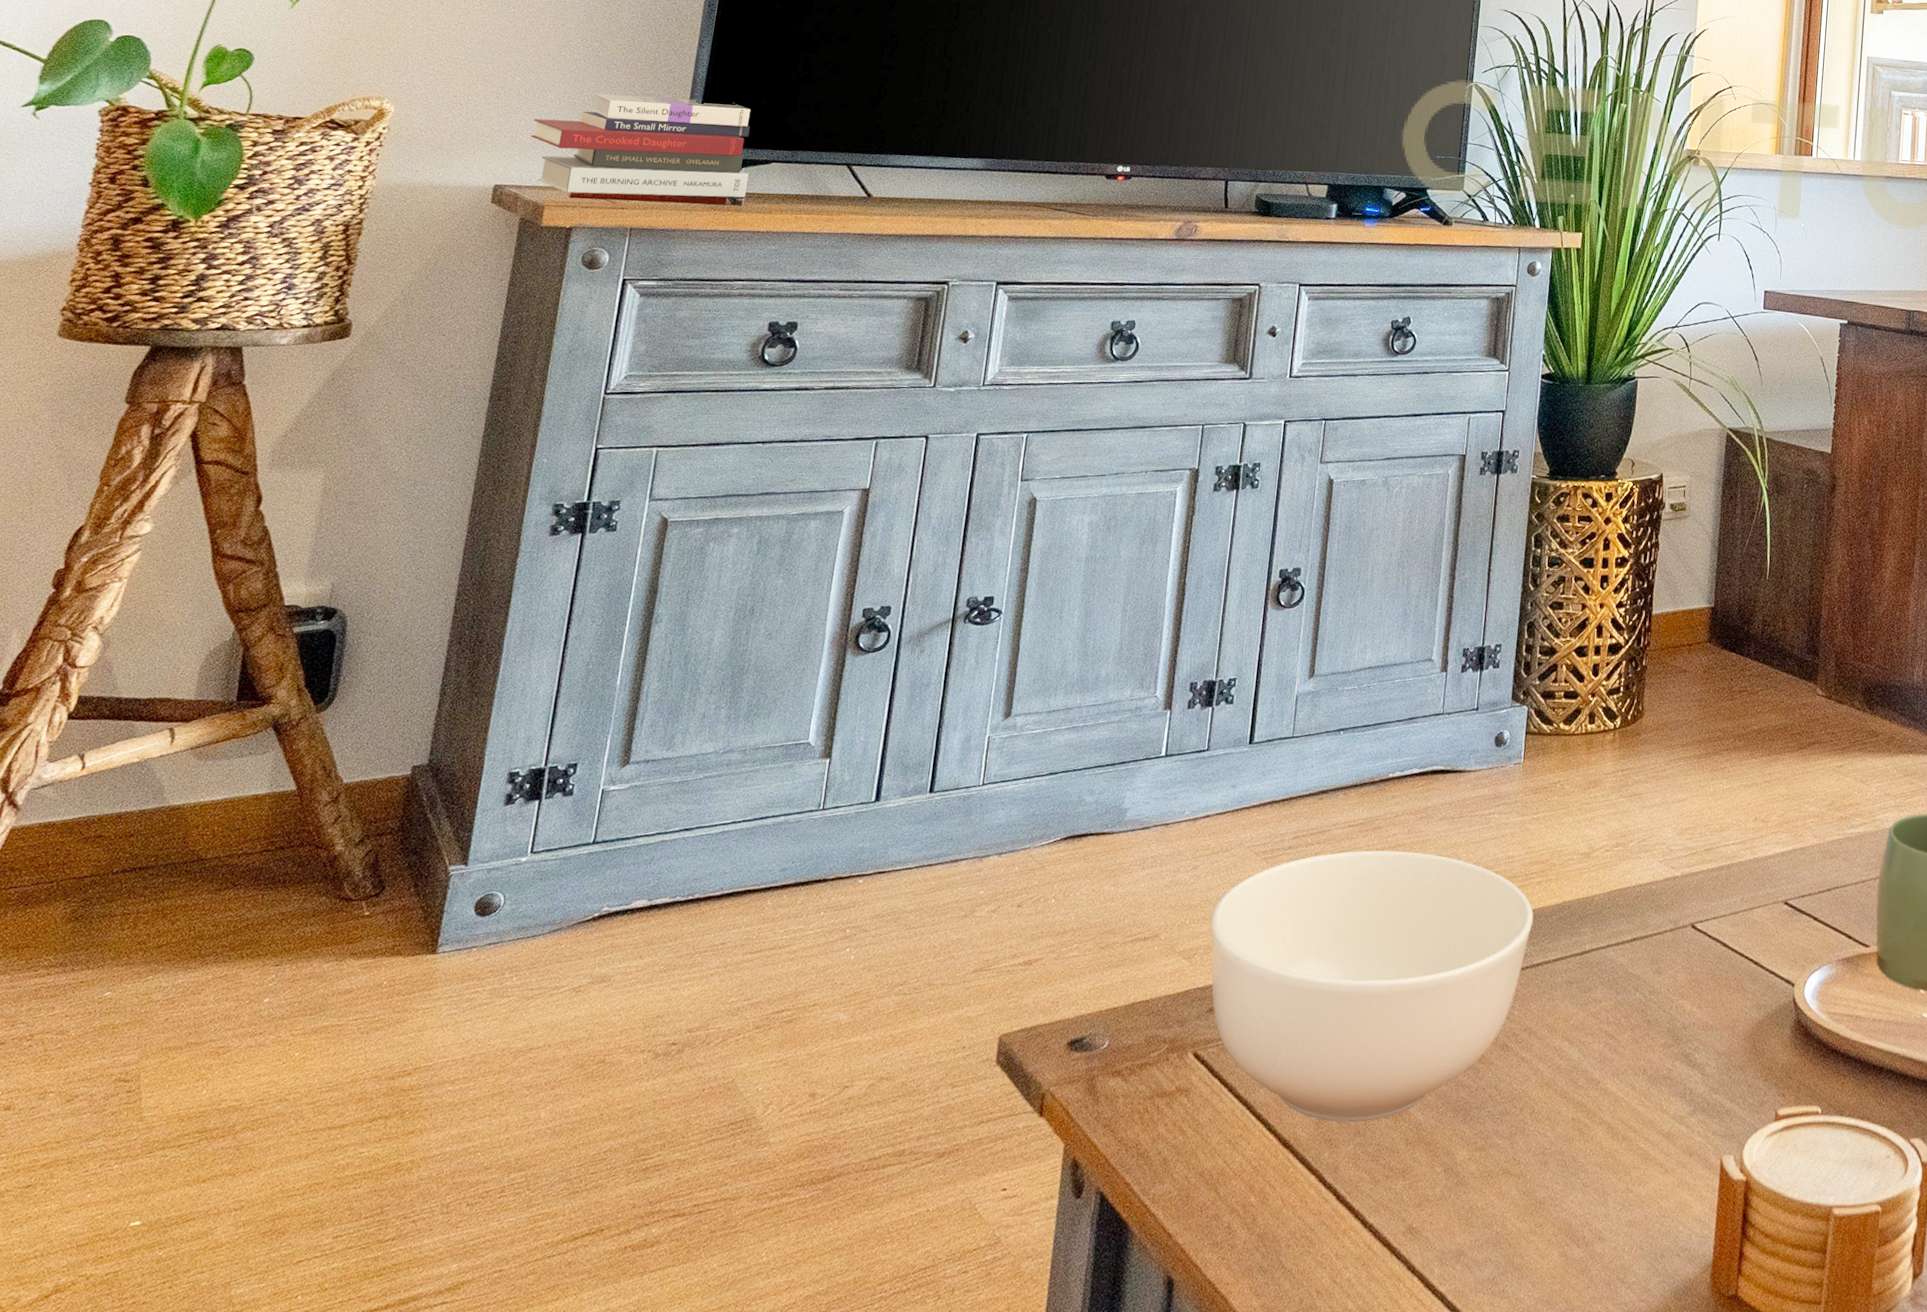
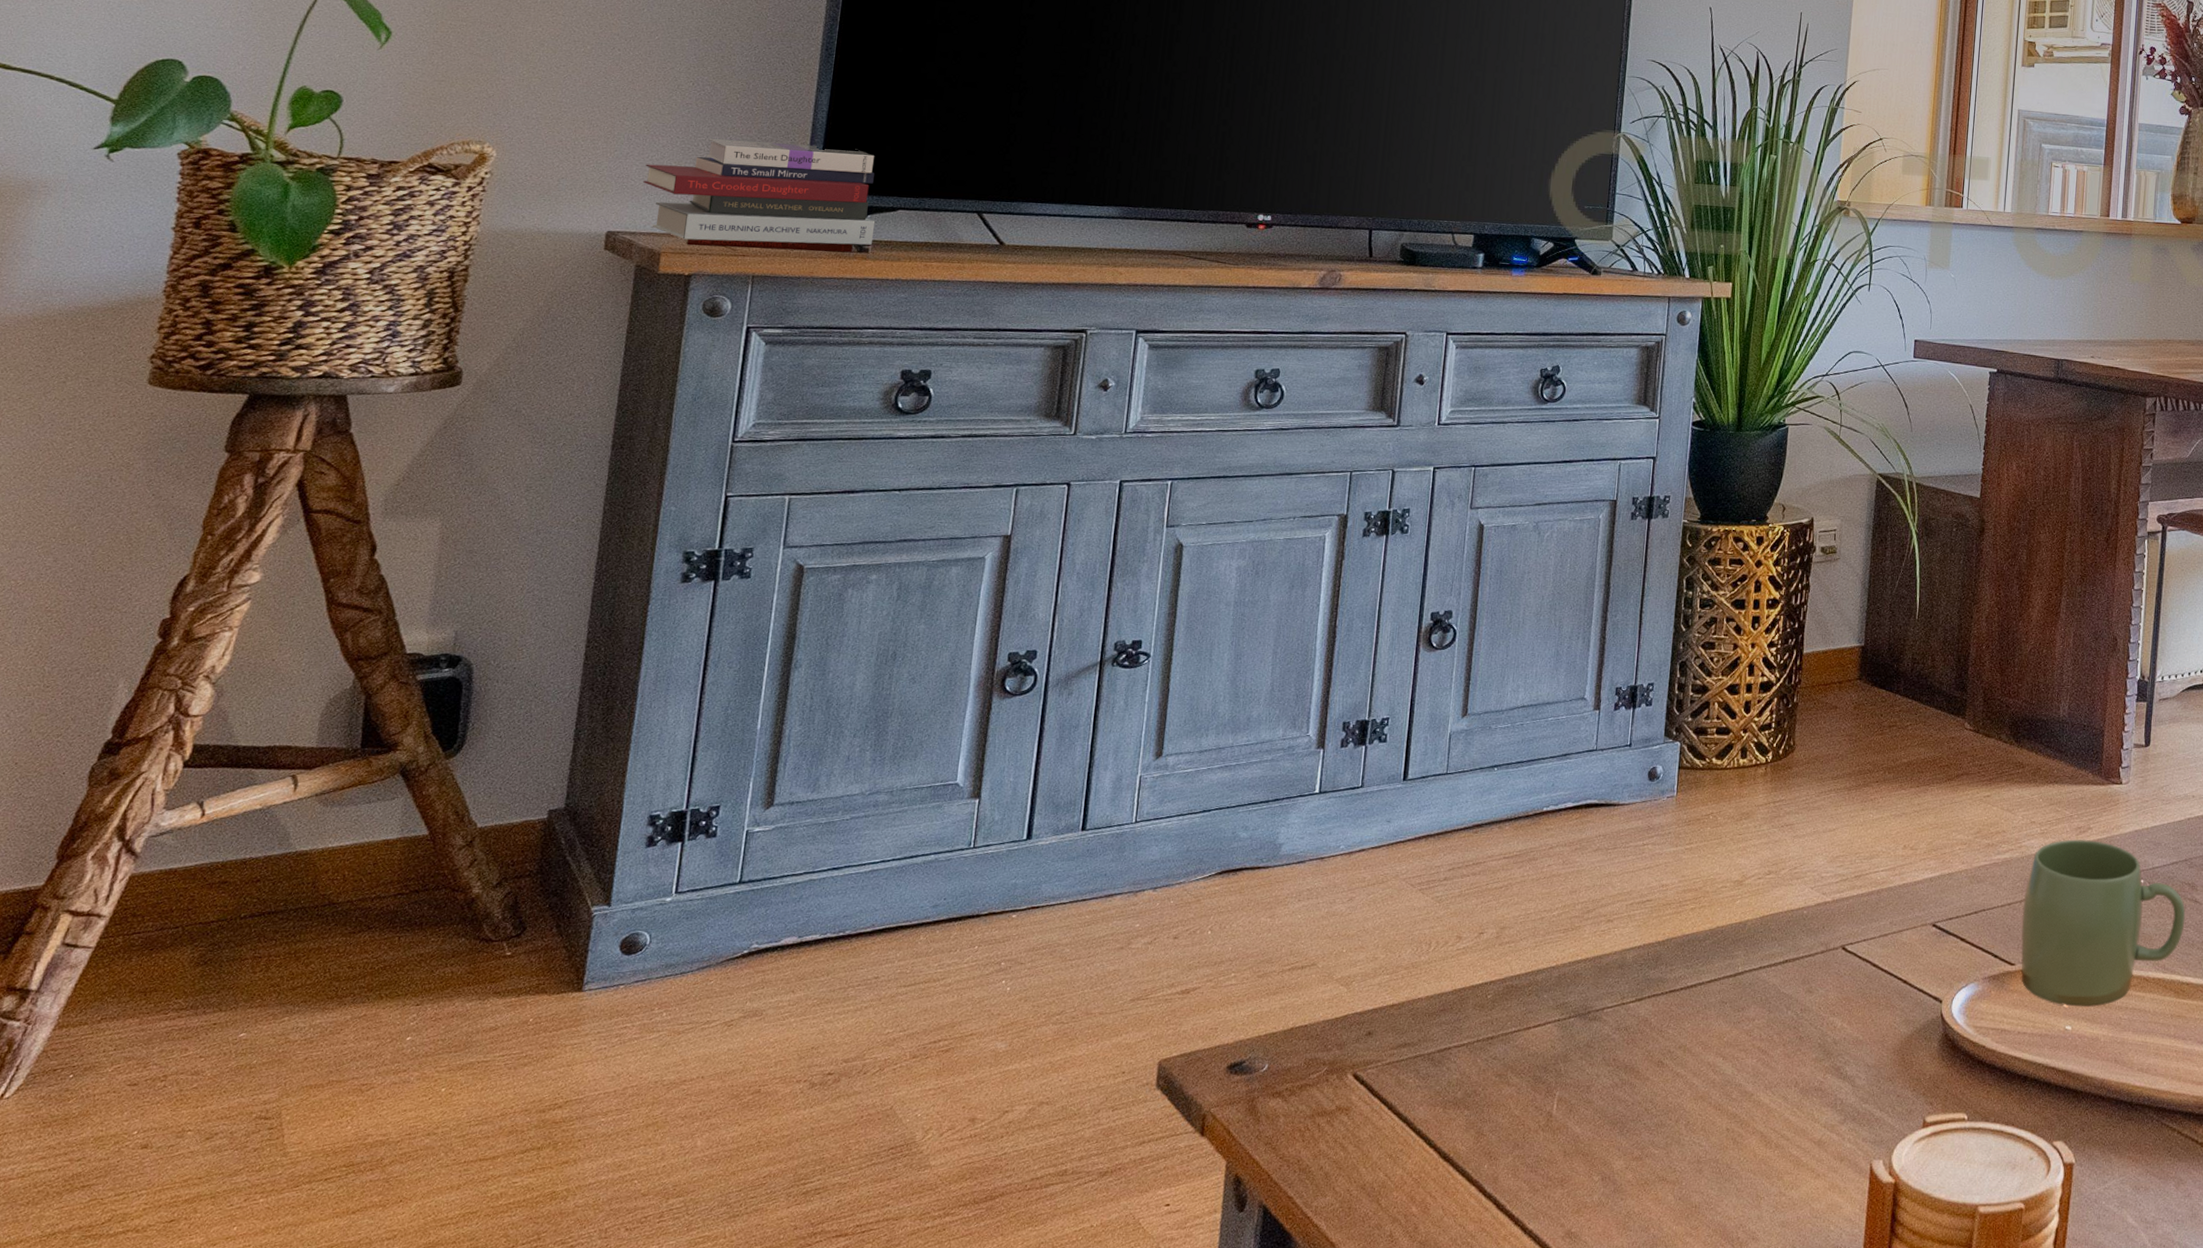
bowl: present [1210,850,1534,1123] -> none [1368,880,1688,1137]

